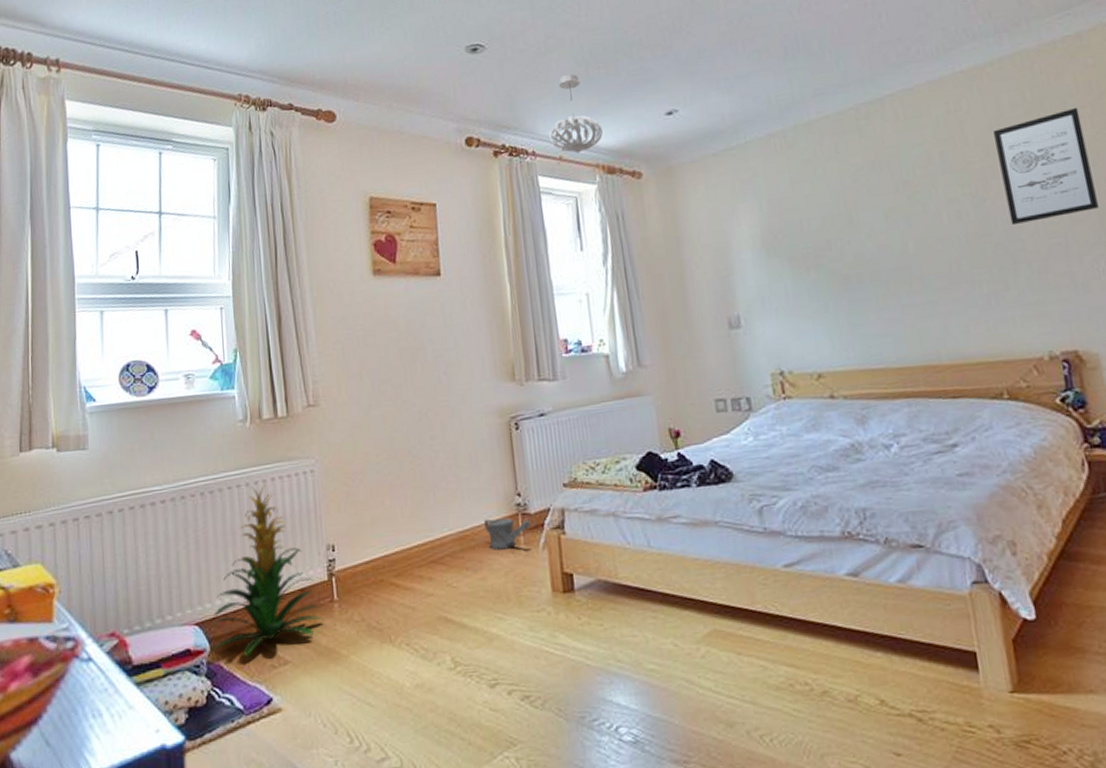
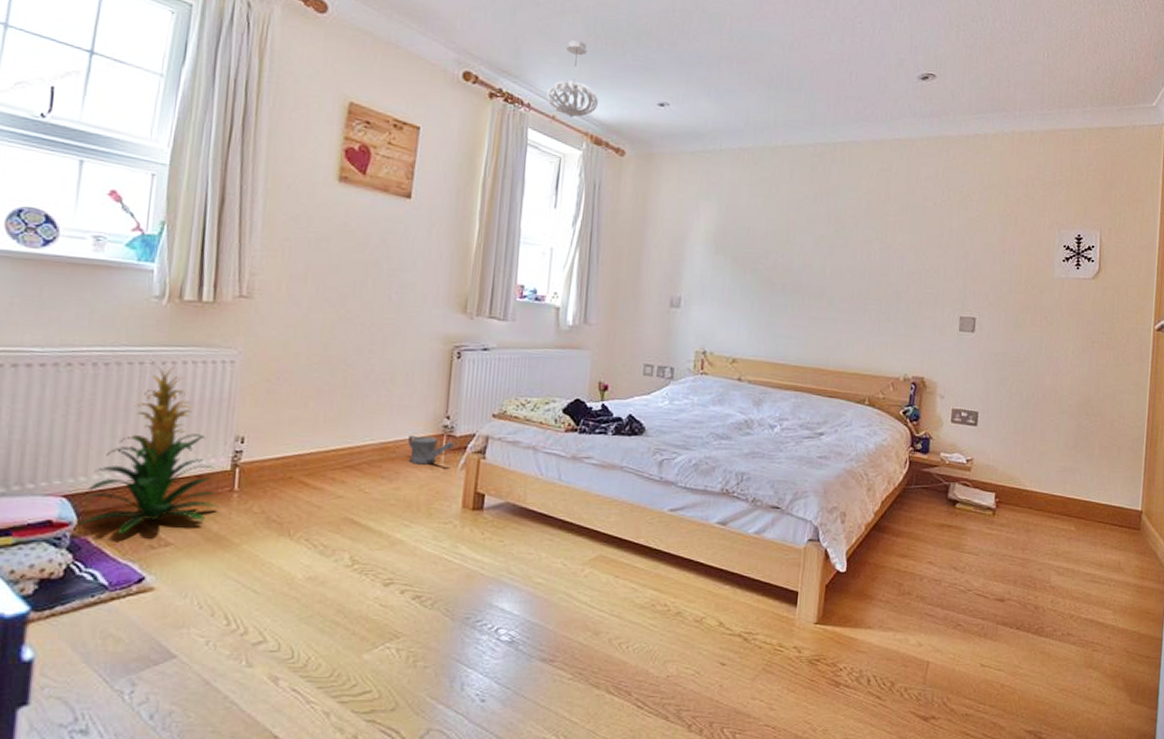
wall art: present [994,107,1099,226] -> none [904,191,971,274]

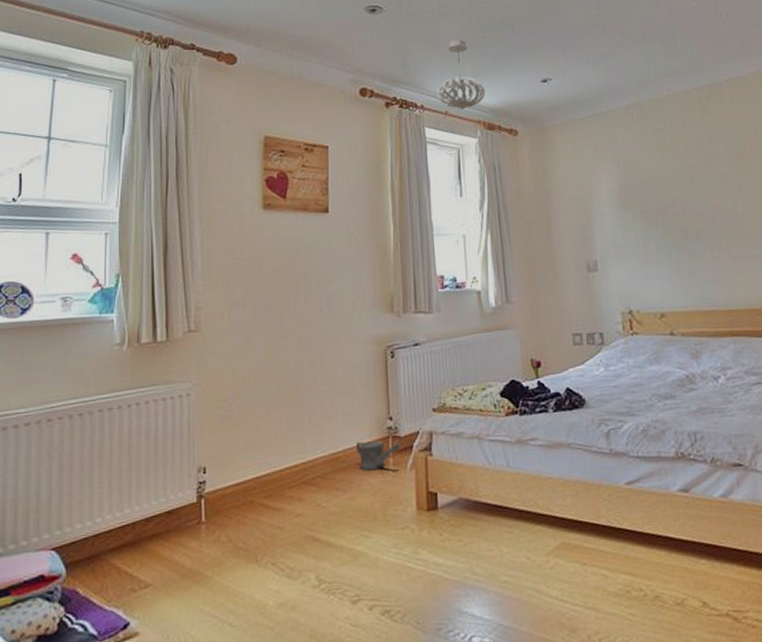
indoor plant: present [81,366,219,535] -> none [69,407,189,582]

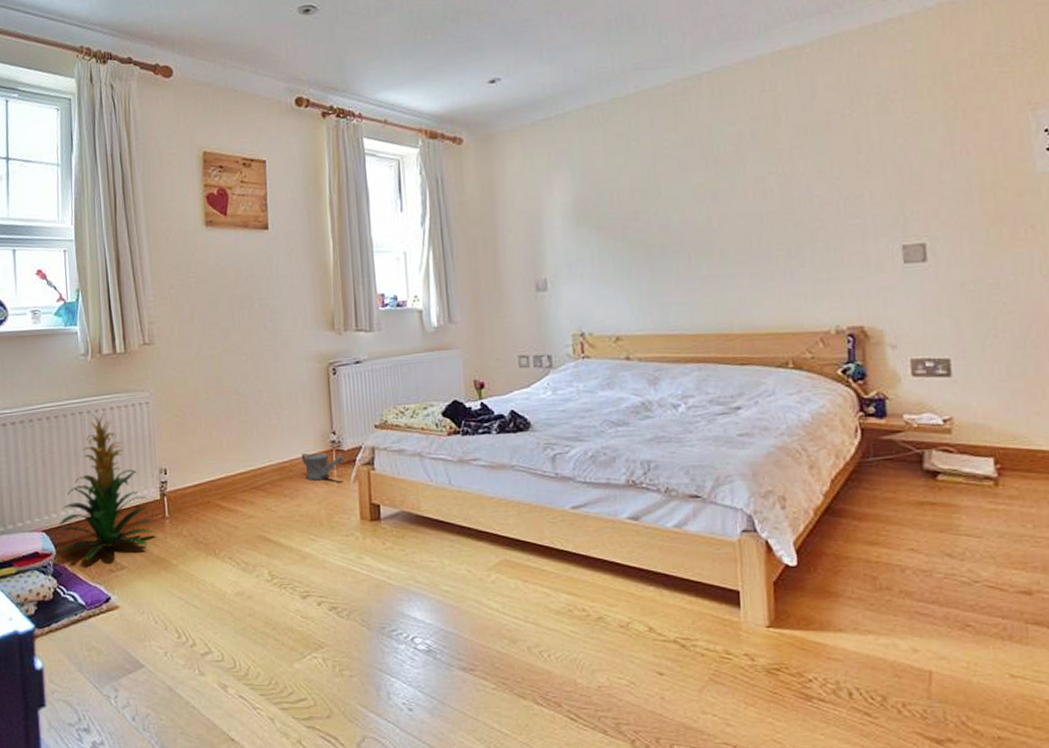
indoor plant: none [69,407,189,582] -> present [58,412,156,562]
pendant light: present [437,40,485,110] -> none [376,39,427,117]

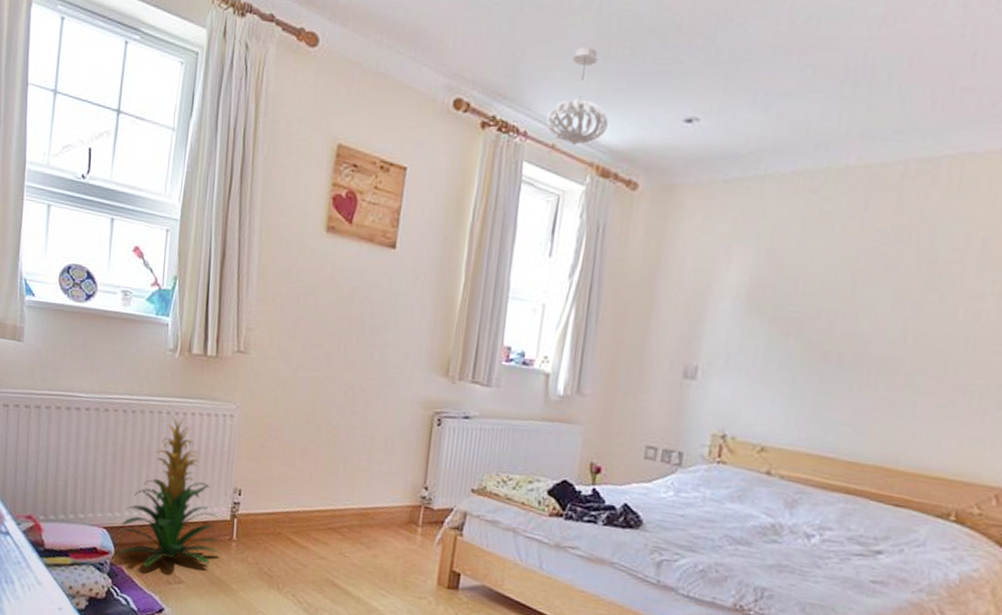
watering can: present [302,452,343,481] -> none [386,502,431,536]
pendant light: none [376,39,427,117] -> present [546,47,608,145]

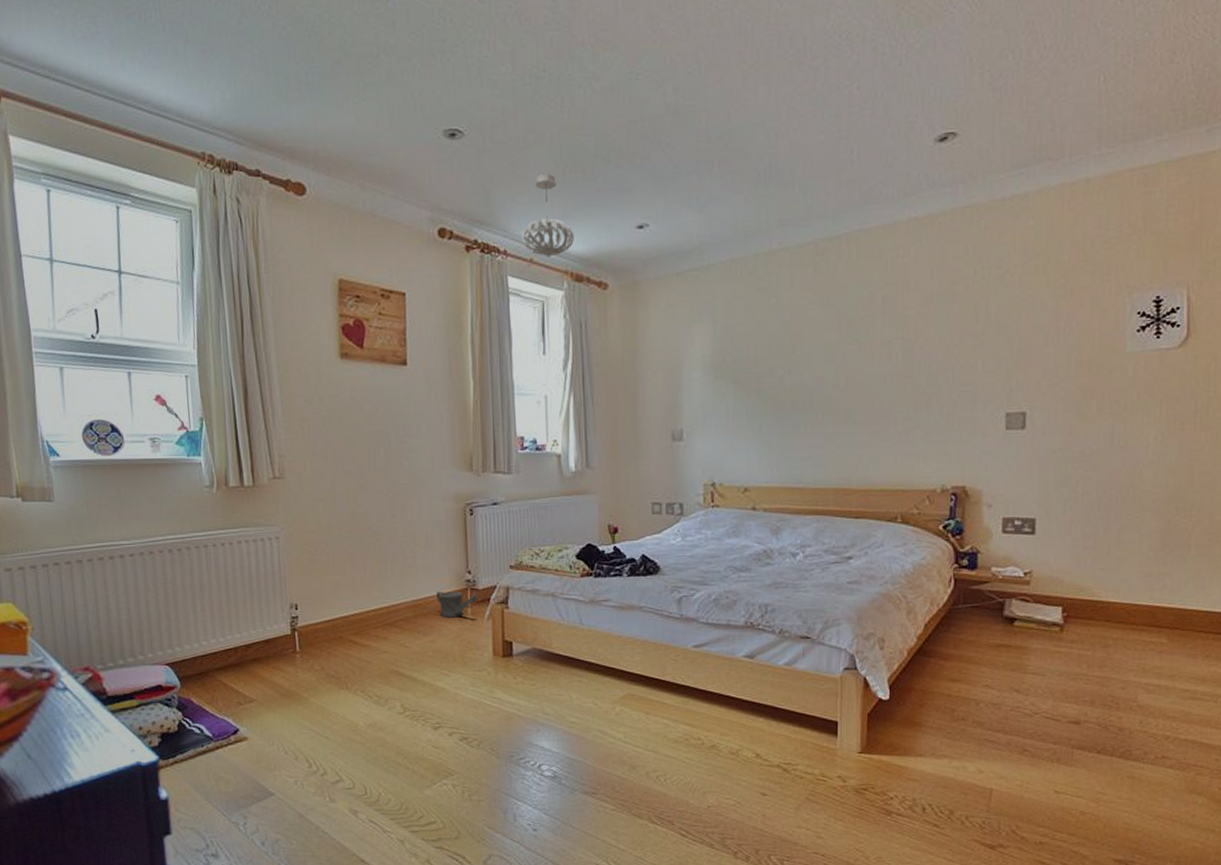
indoor plant: present [117,416,220,568] -> none [183,546,286,694]
watering can: none [386,502,431,536] -> present [436,591,478,618]

